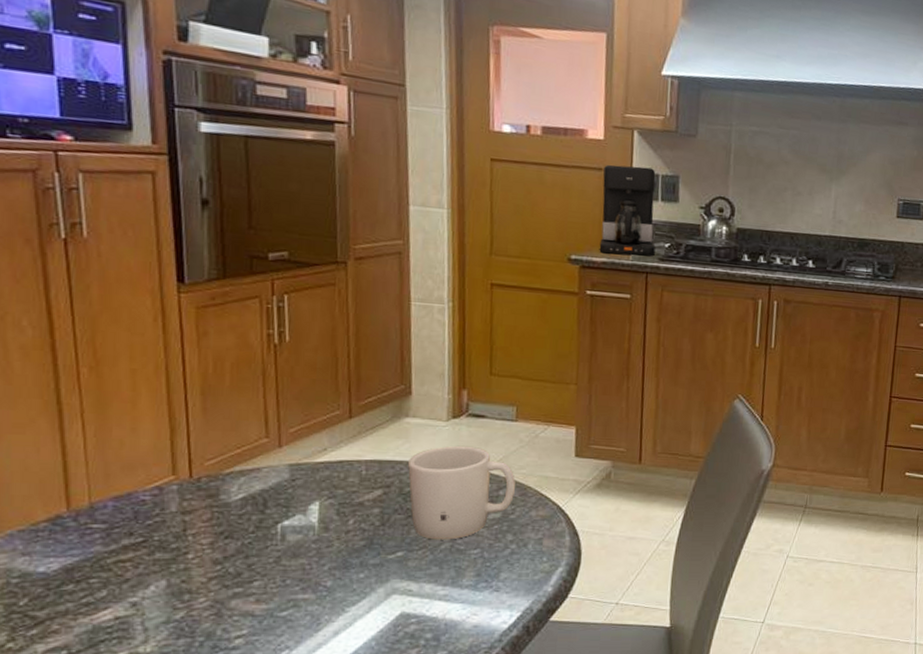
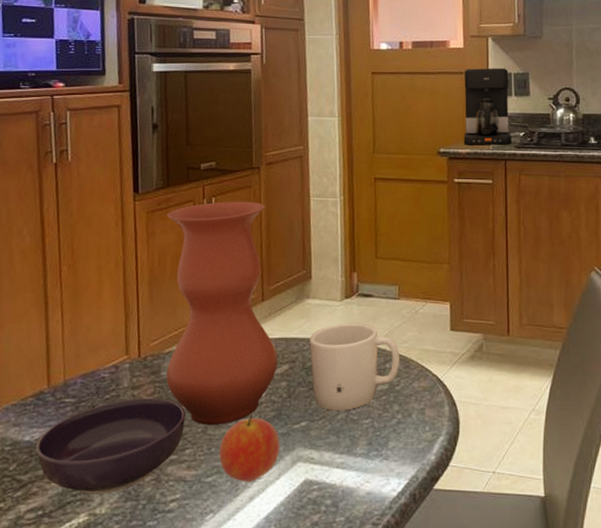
bowl: none [53,523,253,631] -> present [35,397,185,494]
vase: none [223,300,369,556] -> present [166,201,278,426]
fruit: none [296,542,371,616] -> present [219,413,280,482]

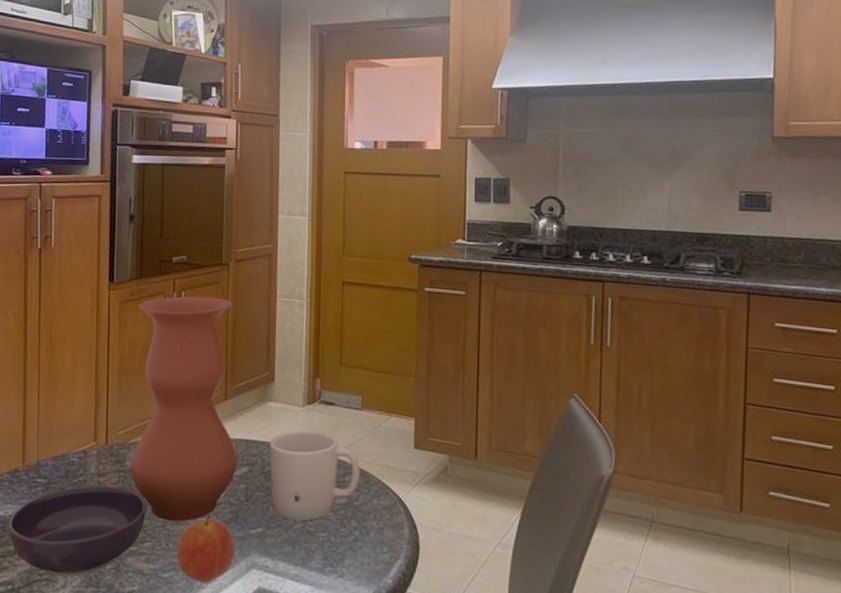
coffee maker: present [463,68,512,145] -> none [436,171,489,255]

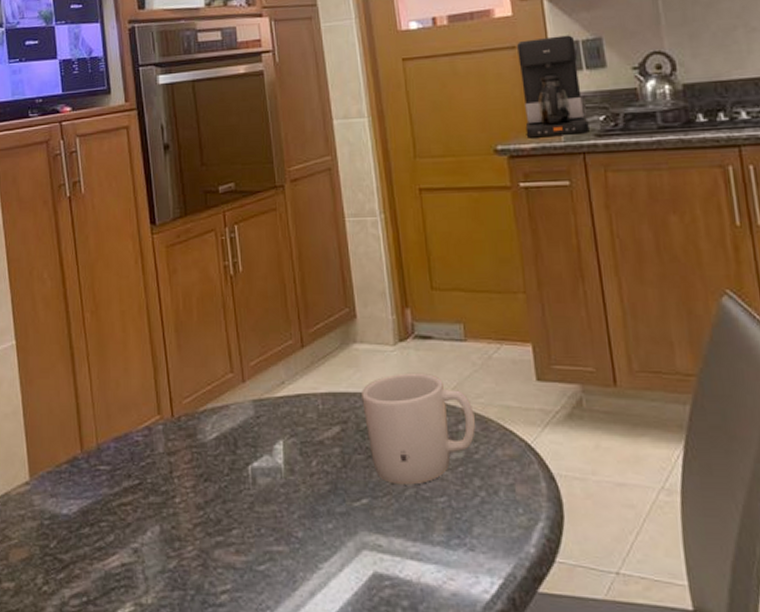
bowl: present [8,485,147,577] -> none [74,465,228,581]
vase: present [130,296,238,521] -> none [187,227,327,501]
fruit: present [176,513,236,583] -> none [270,487,340,573]
coffee maker: none [436,171,489,255] -> present [517,35,589,138]

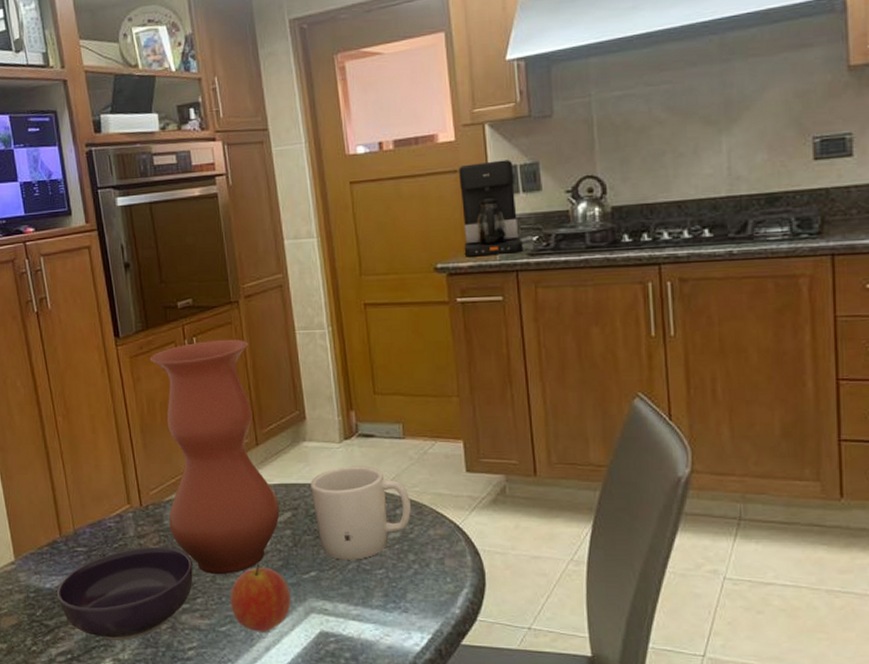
bowl: none [74,465,228,581] -> present [56,546,193,641]
vase: none [187,227,327,501] -> present [149,339,280,575]
fruit: none [270,487,340,573] -> present [230,563,291,632]

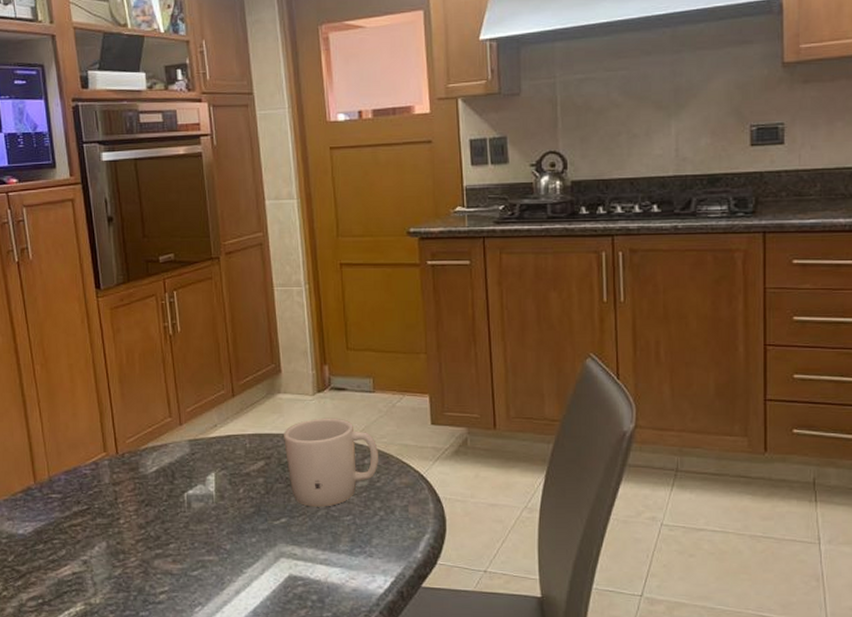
bowl: present [56,546,193,641] -> none [29,493,167,585]
vase: present [149,339,280,575] -> none [130,293,253,521]
fruit: present [230,563,291,632] -> none [202,509,262,576]
coffee maker: present [459,160,523,257] -> none [433,133,490,223]

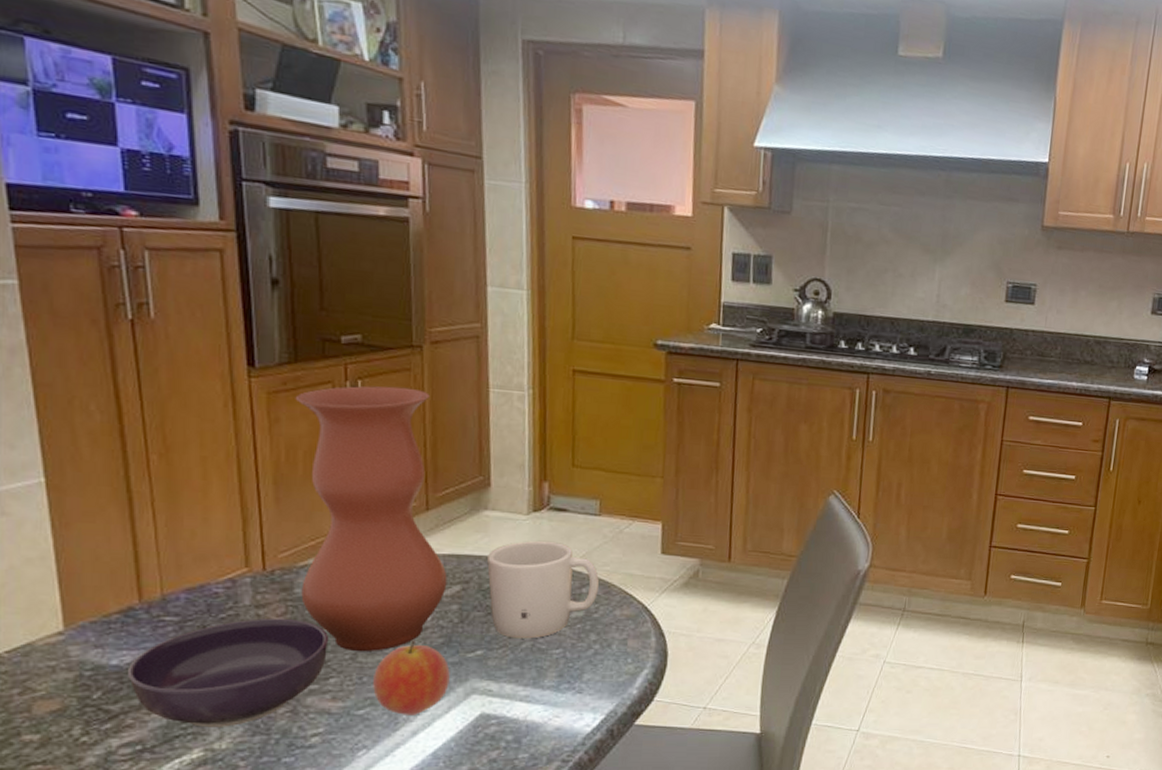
bowl: none [29,493,167,585] -> present [127,618,328,727]
vase: none [130,293,253,521] -> present [295,386,448,652]
fruit: none [202,509,262,576] -> present [373,639,450,715]

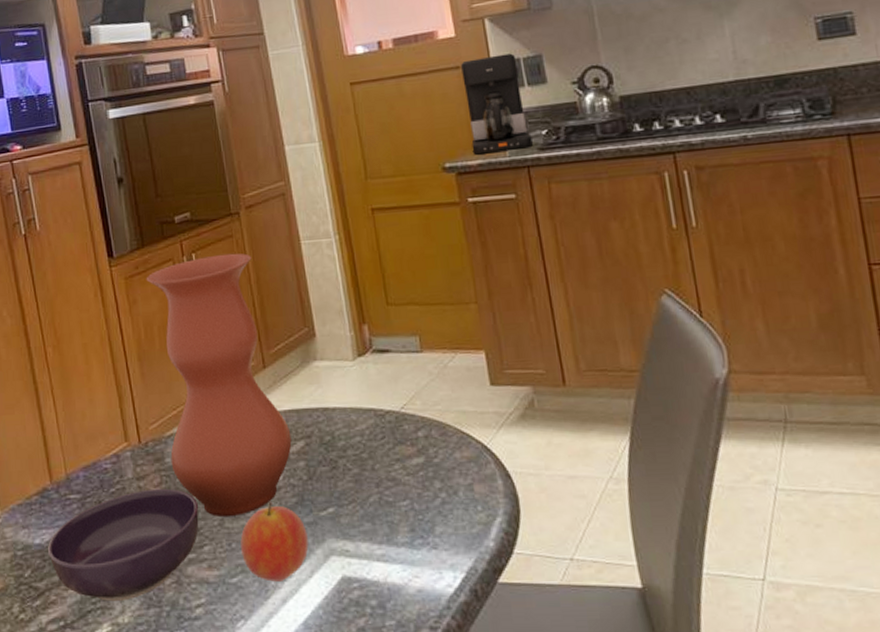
mug: present [487,540,599,639] -> none [324,384,434,492]
coffee maker: none [687,243,747,342] -> present [461,53,533,155]

